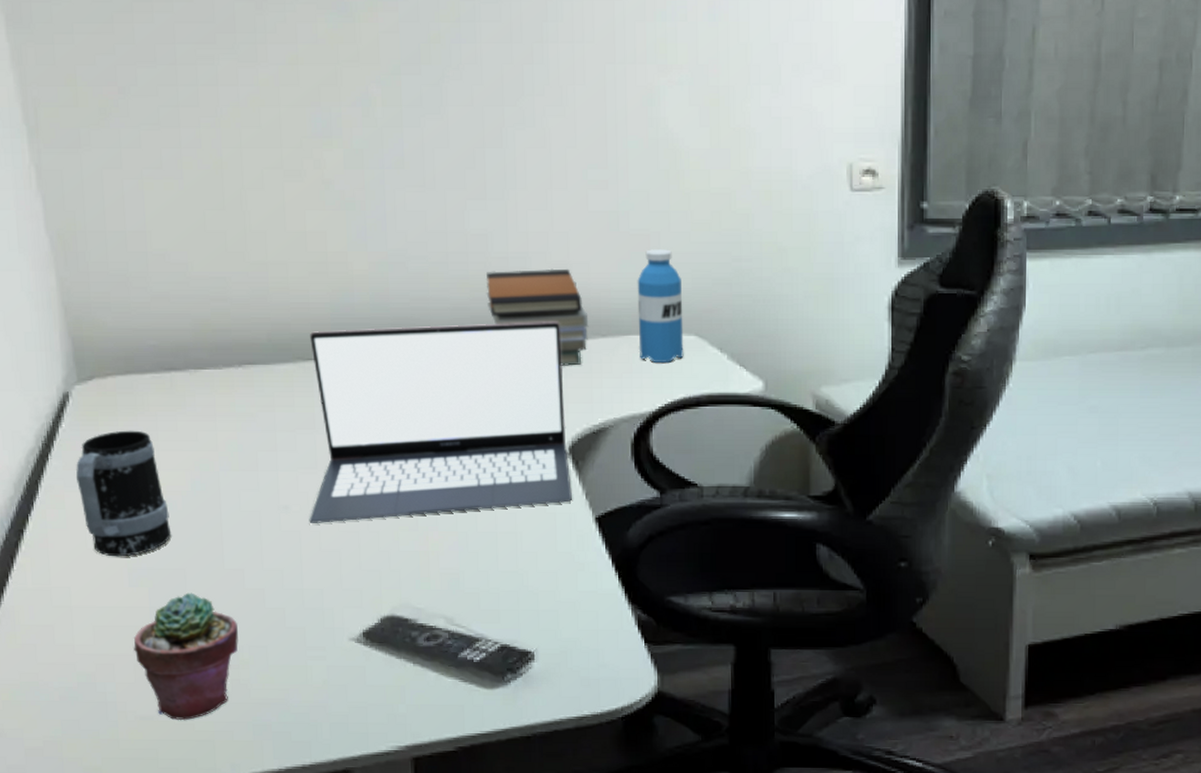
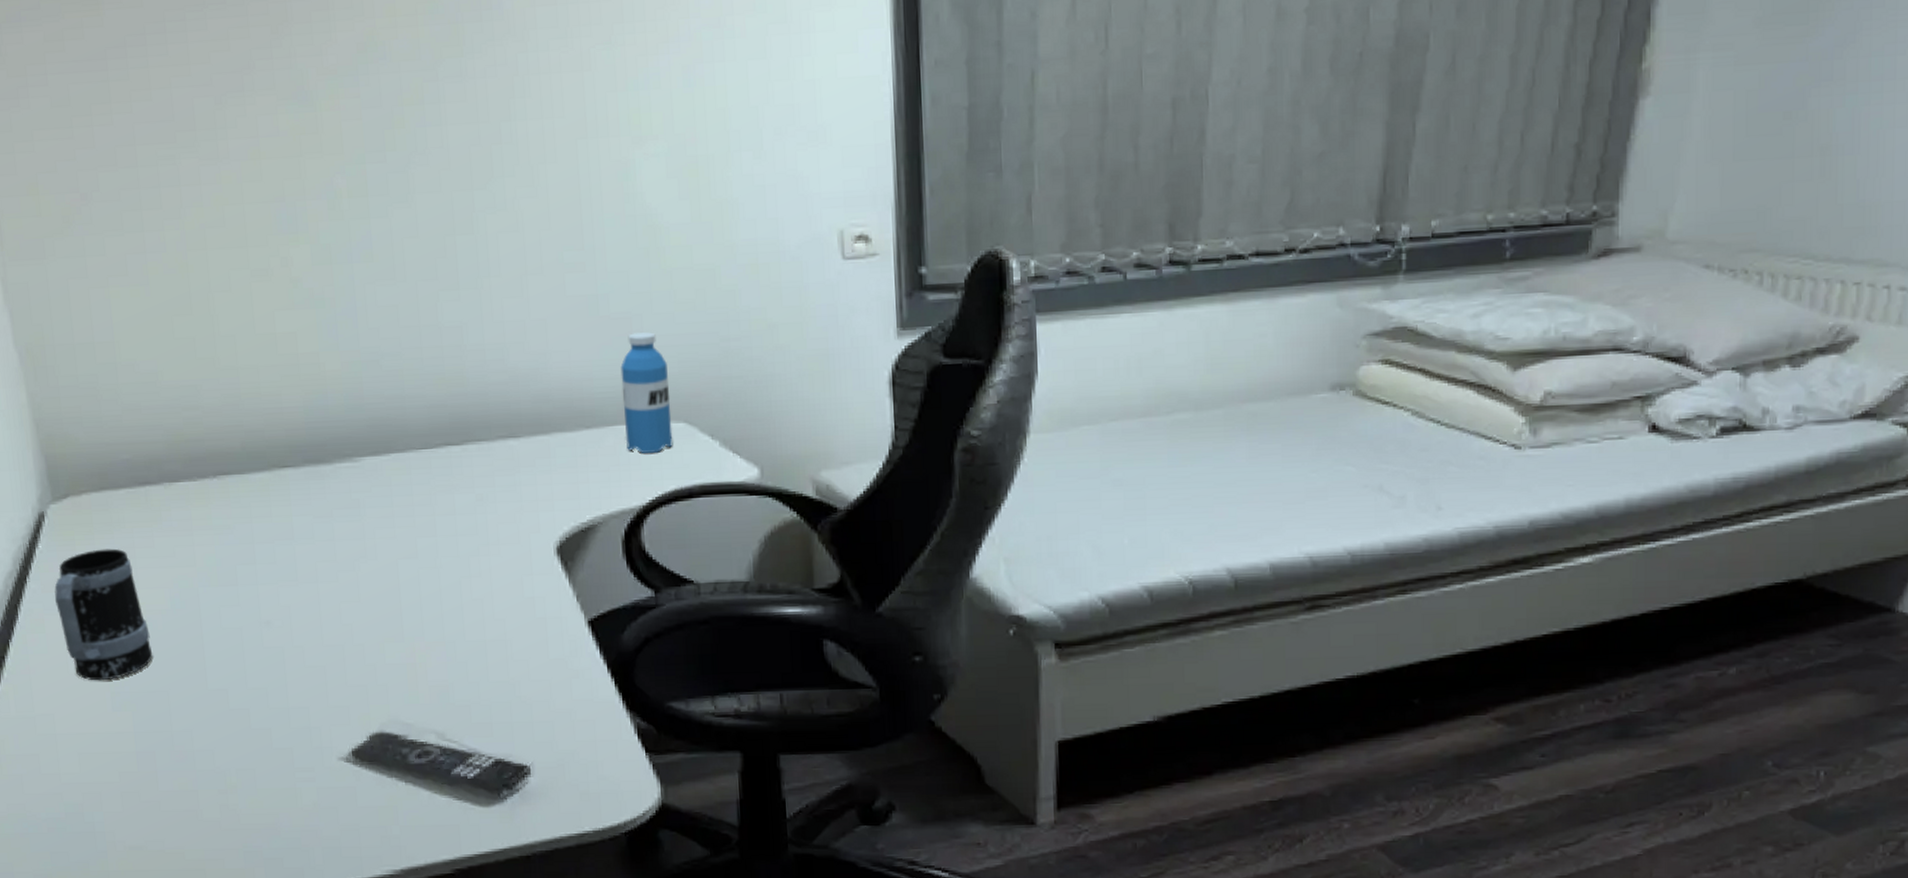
potted succulent: present [133,592,238,721] -> none [119,715,225,850]
laptop: present [309,322,572,523] -> none [284,415,562,638]
book stack: present [485,268,589,366] -> none [462,358,572,461]

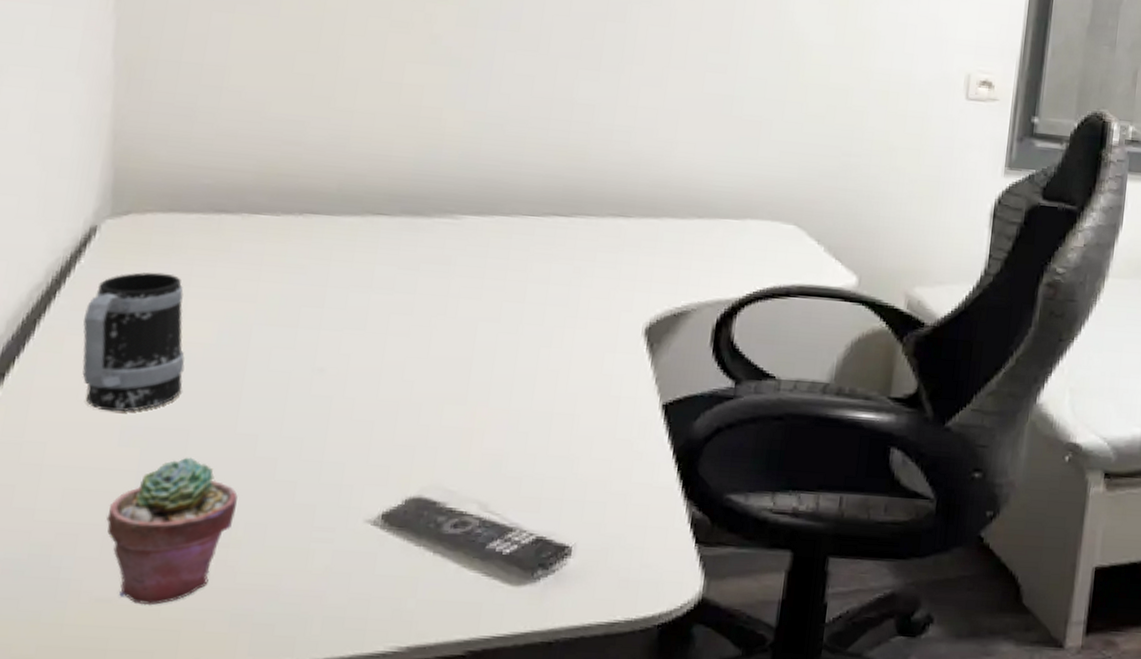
potted succulent: none [119,715,225,850] -> present [106,457,238,606]
water bottle: present [620,332,673,453] -> none [734,136,788,250]

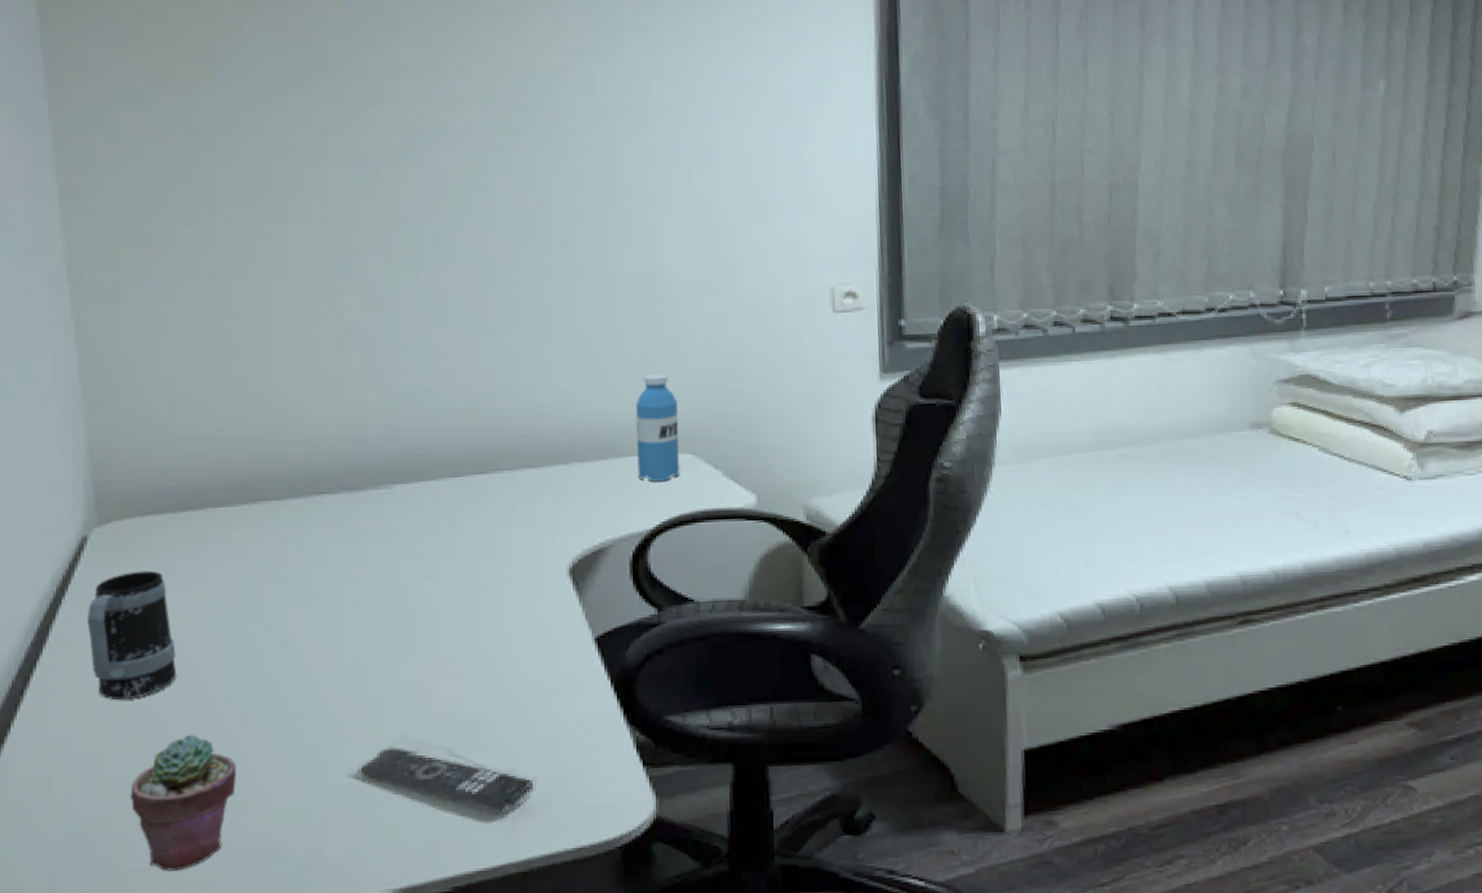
water bottle: none [734,136,788,250] -> present [635,374,680,482]

